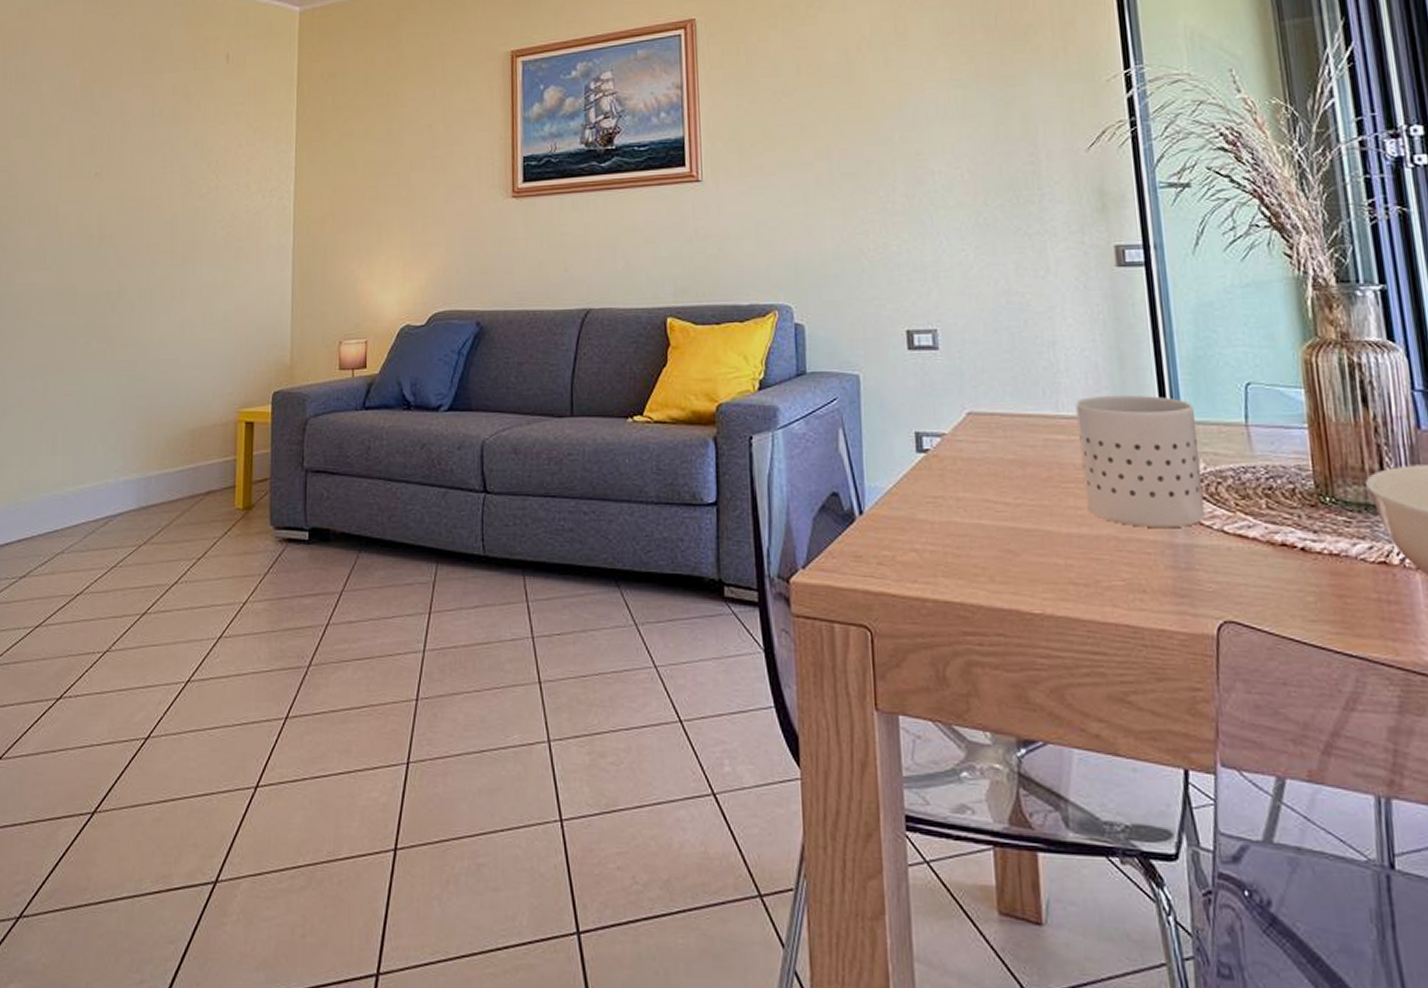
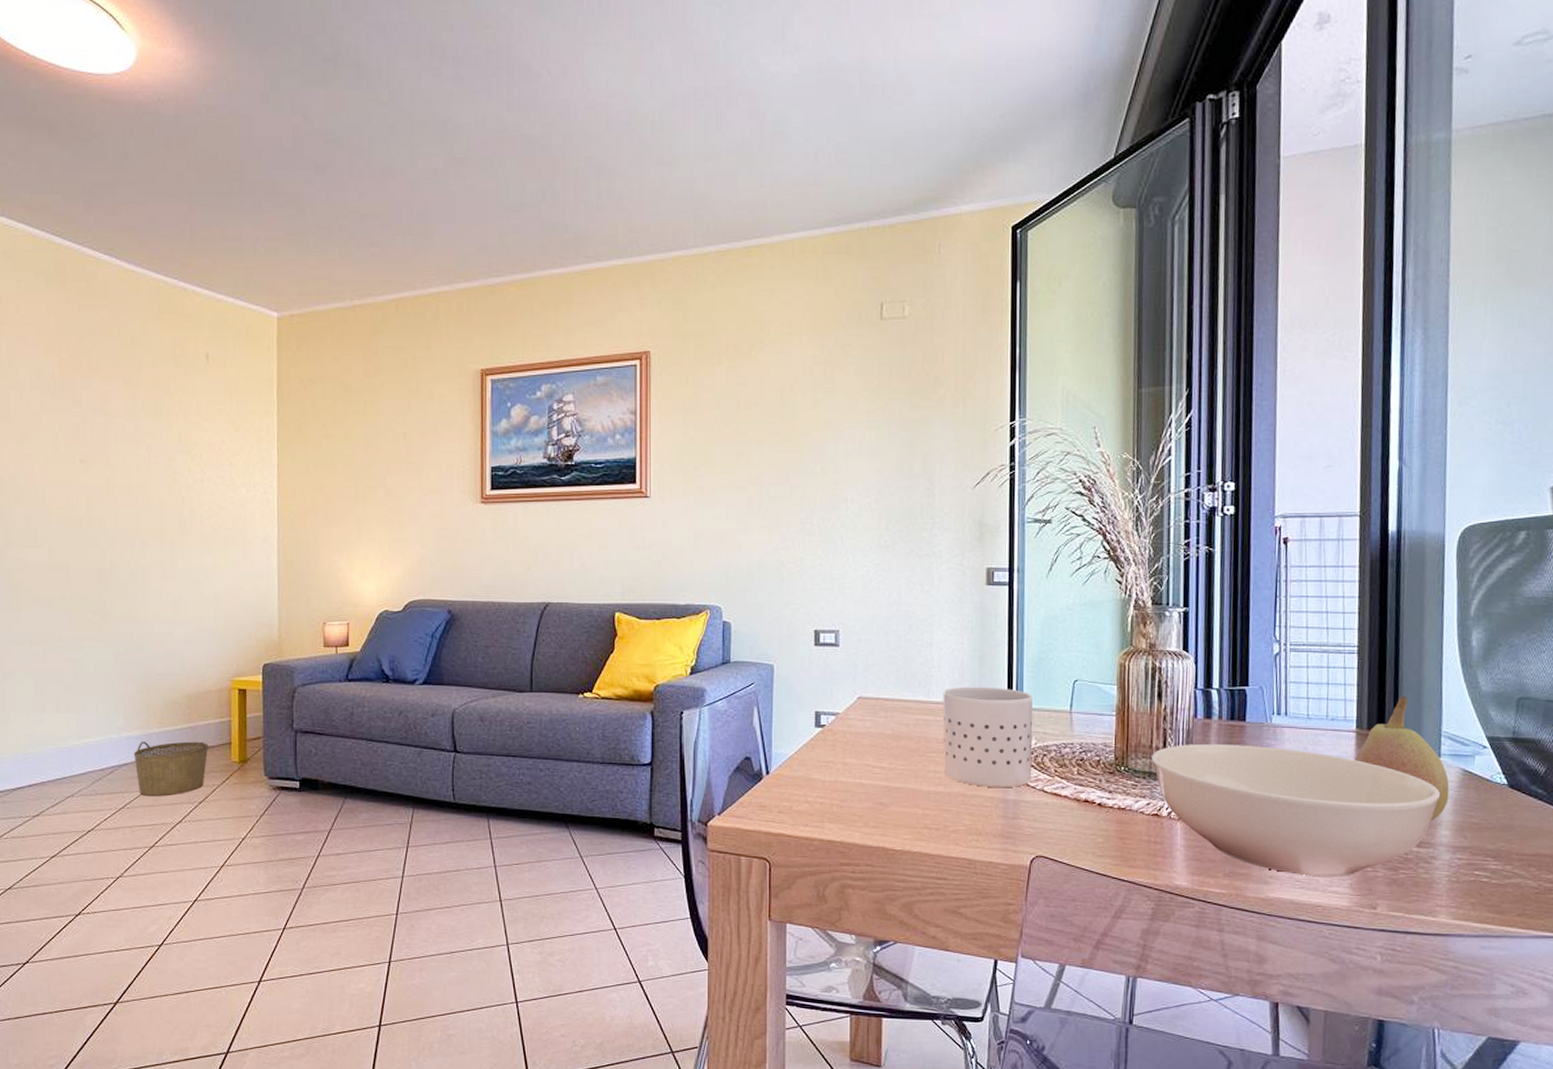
basket: none [130,485,211,552] -> present [133,741,209,797]

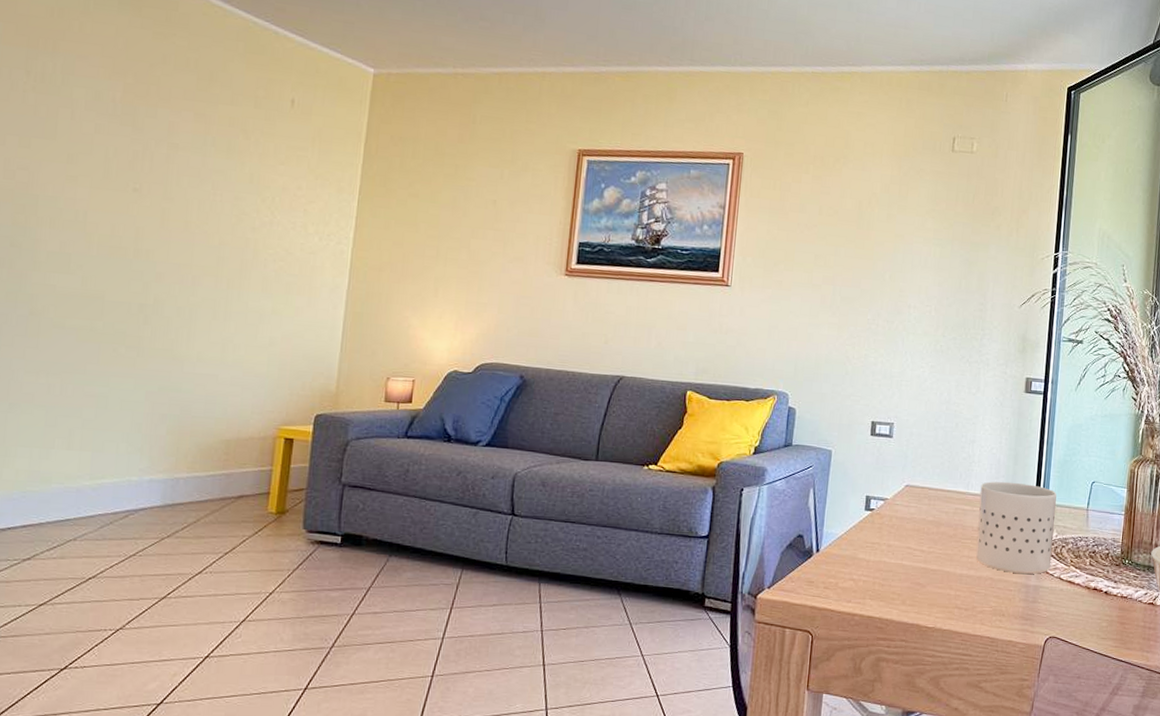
basket: present [133,741,209,797] -> none [154,485,244,545]

